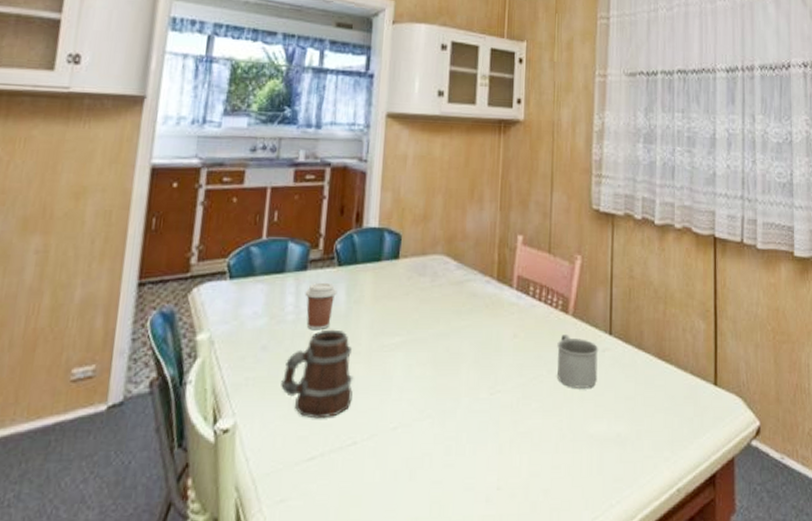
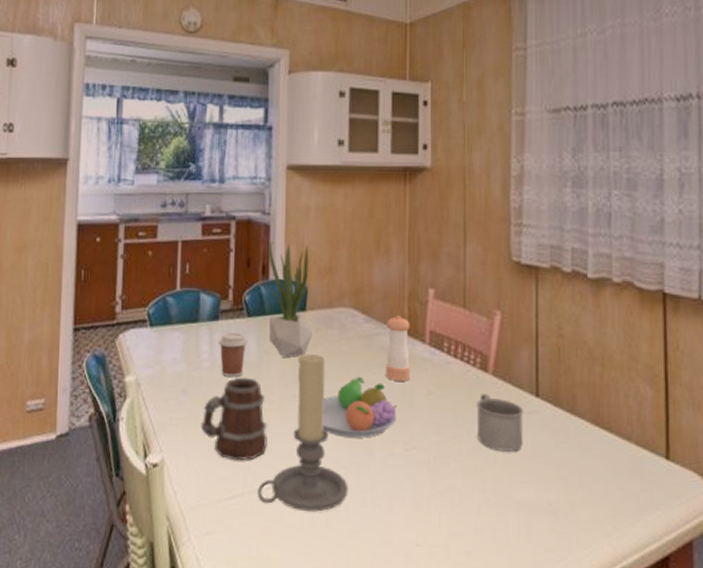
candle holder: none [339,303,434,465] -> present [258,354,349,512]
potted plant: none [360,188,405,308] -> present [268,240,313,359]
fruit bowl: none [409,324,484,385] -> present [322,377,397,438]
pepper shaker: none [475,261,499,326] -> present [386,315,410,381]

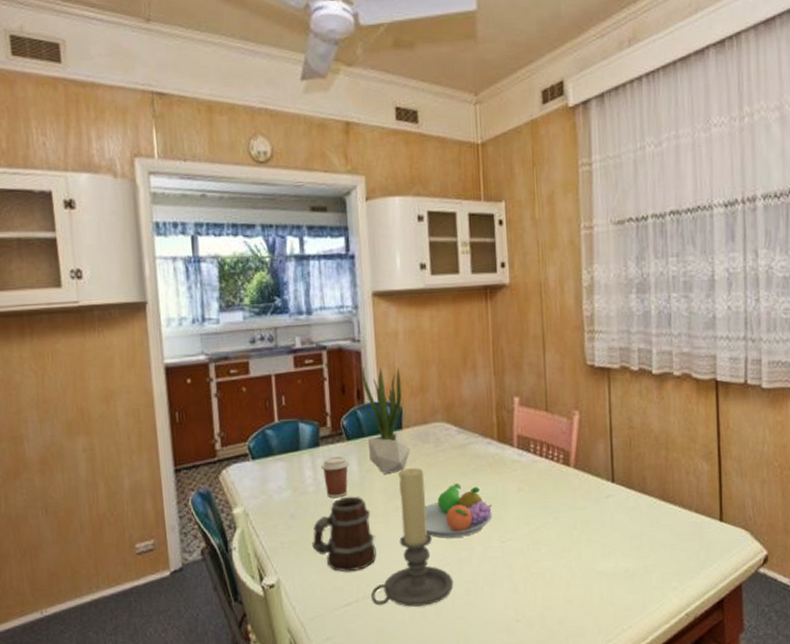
pepper shaker: present [386,315,410,381] -> none [477,424,502,483]
mug: present [476,394,524,452] -> none [561,485,603,532]

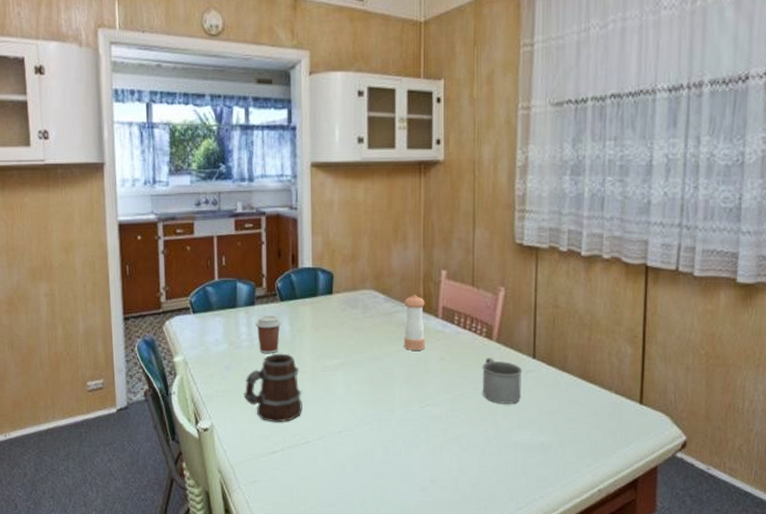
potted plant: present [361,366,410,475] -> none [297,233,339,336]
candle holder: present [371,468,454,607] -> none [296,331,373,460]
fruit bowl: present [424,484,492,538] -> none [349,349,414,399]
pepper shaker: none [477,424,502,483] -> present [404,295,425,350]
mug: none [561,485,603,532] -> present [482,358,523,404]

